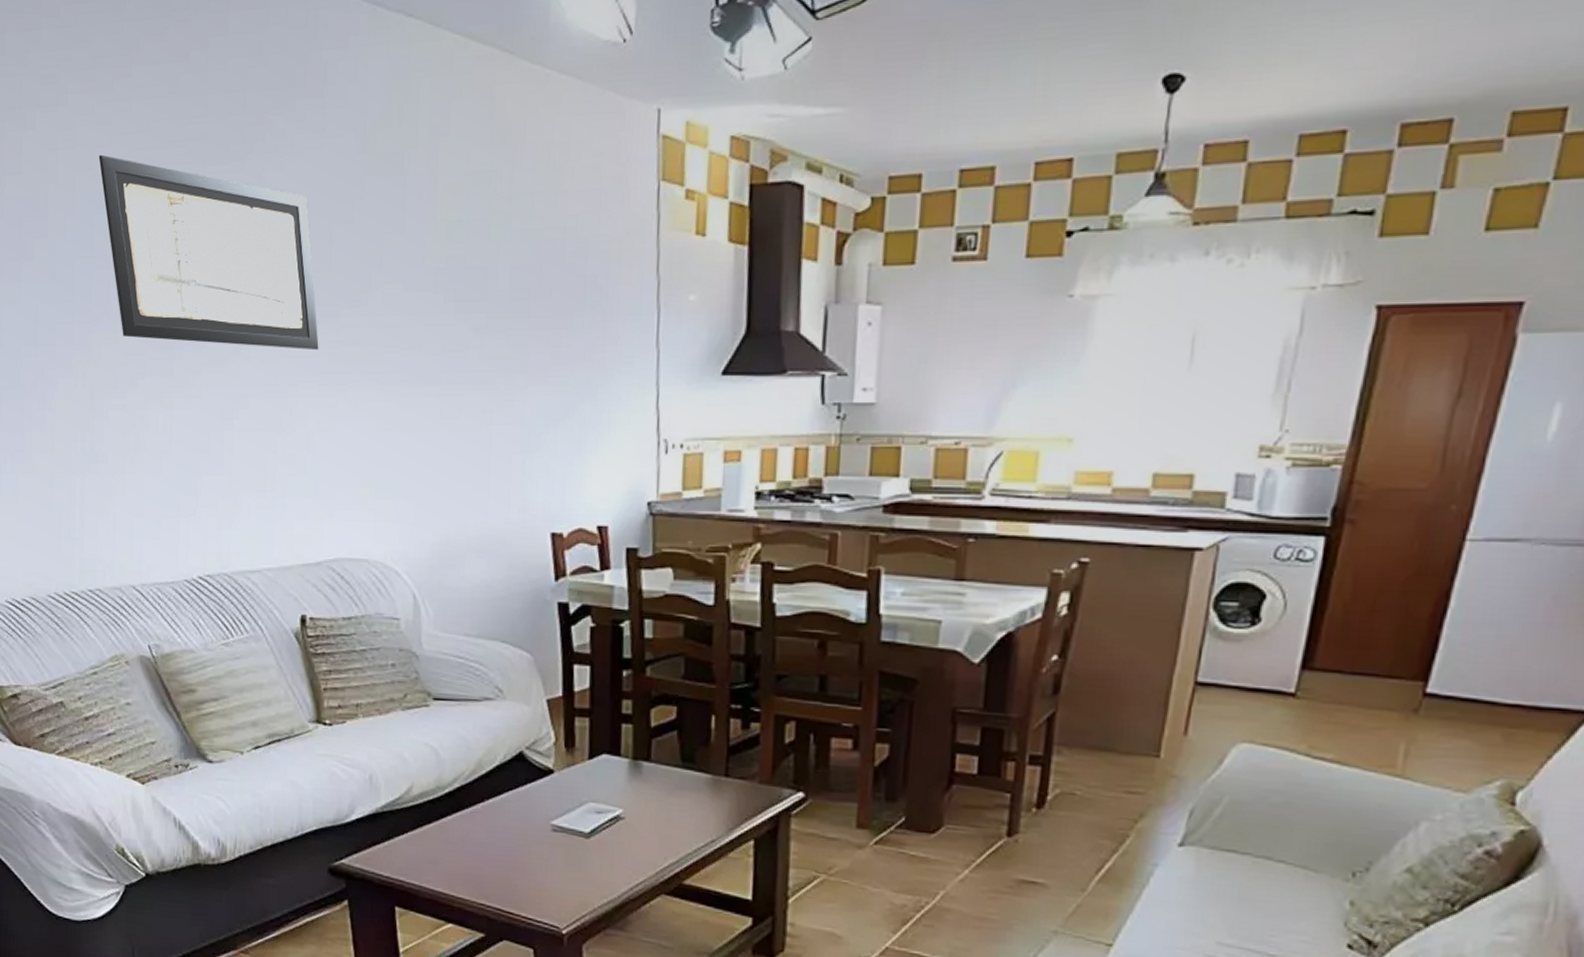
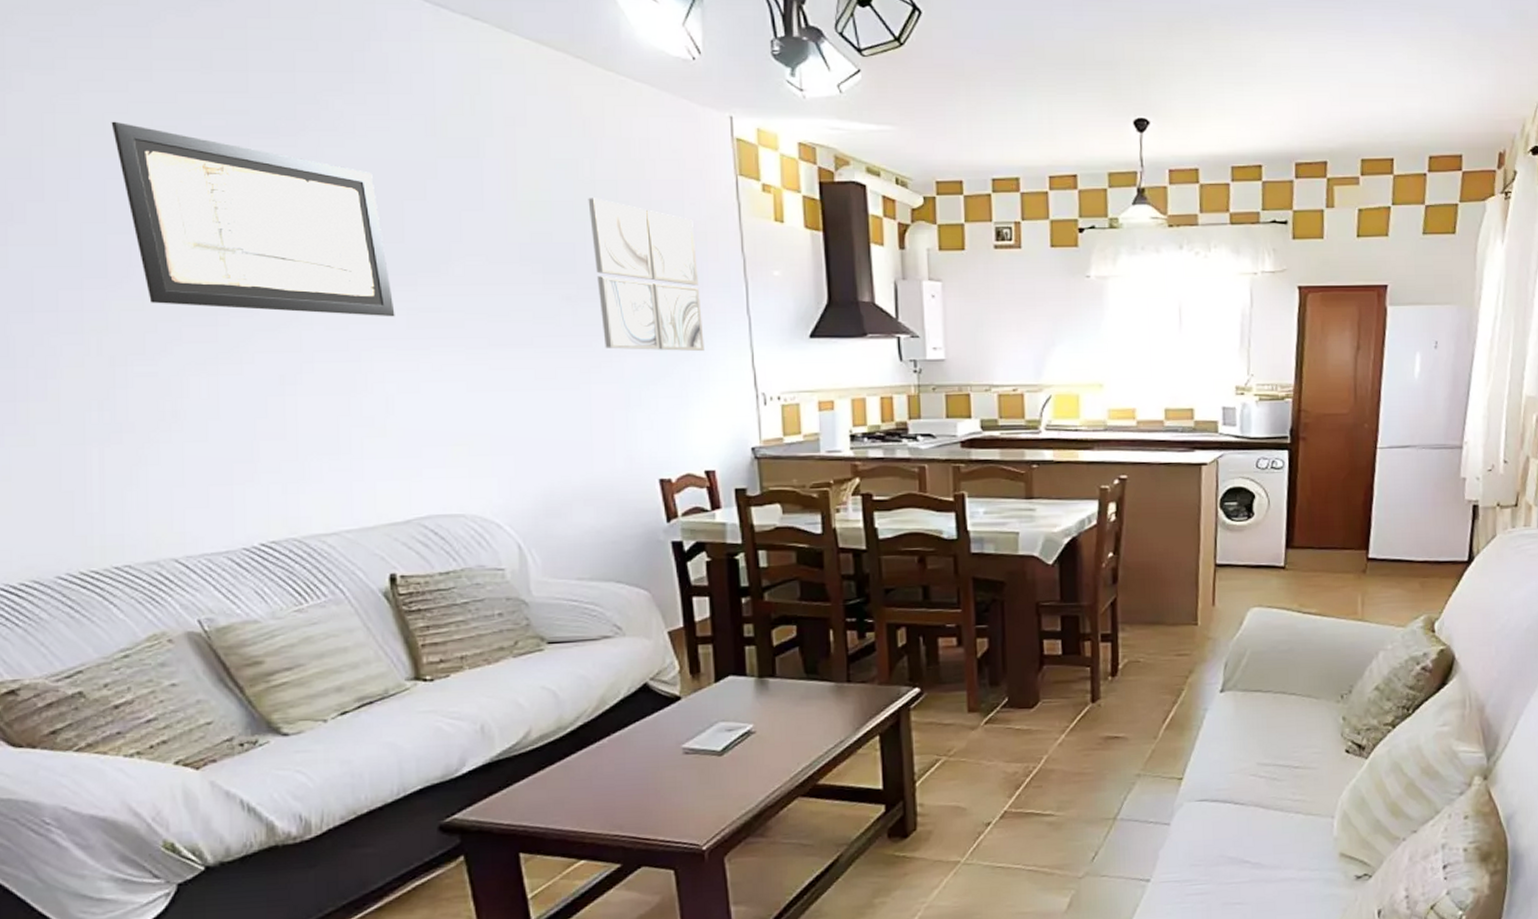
wall art: none [503,214,609,391] -> present [588,198,705,352]

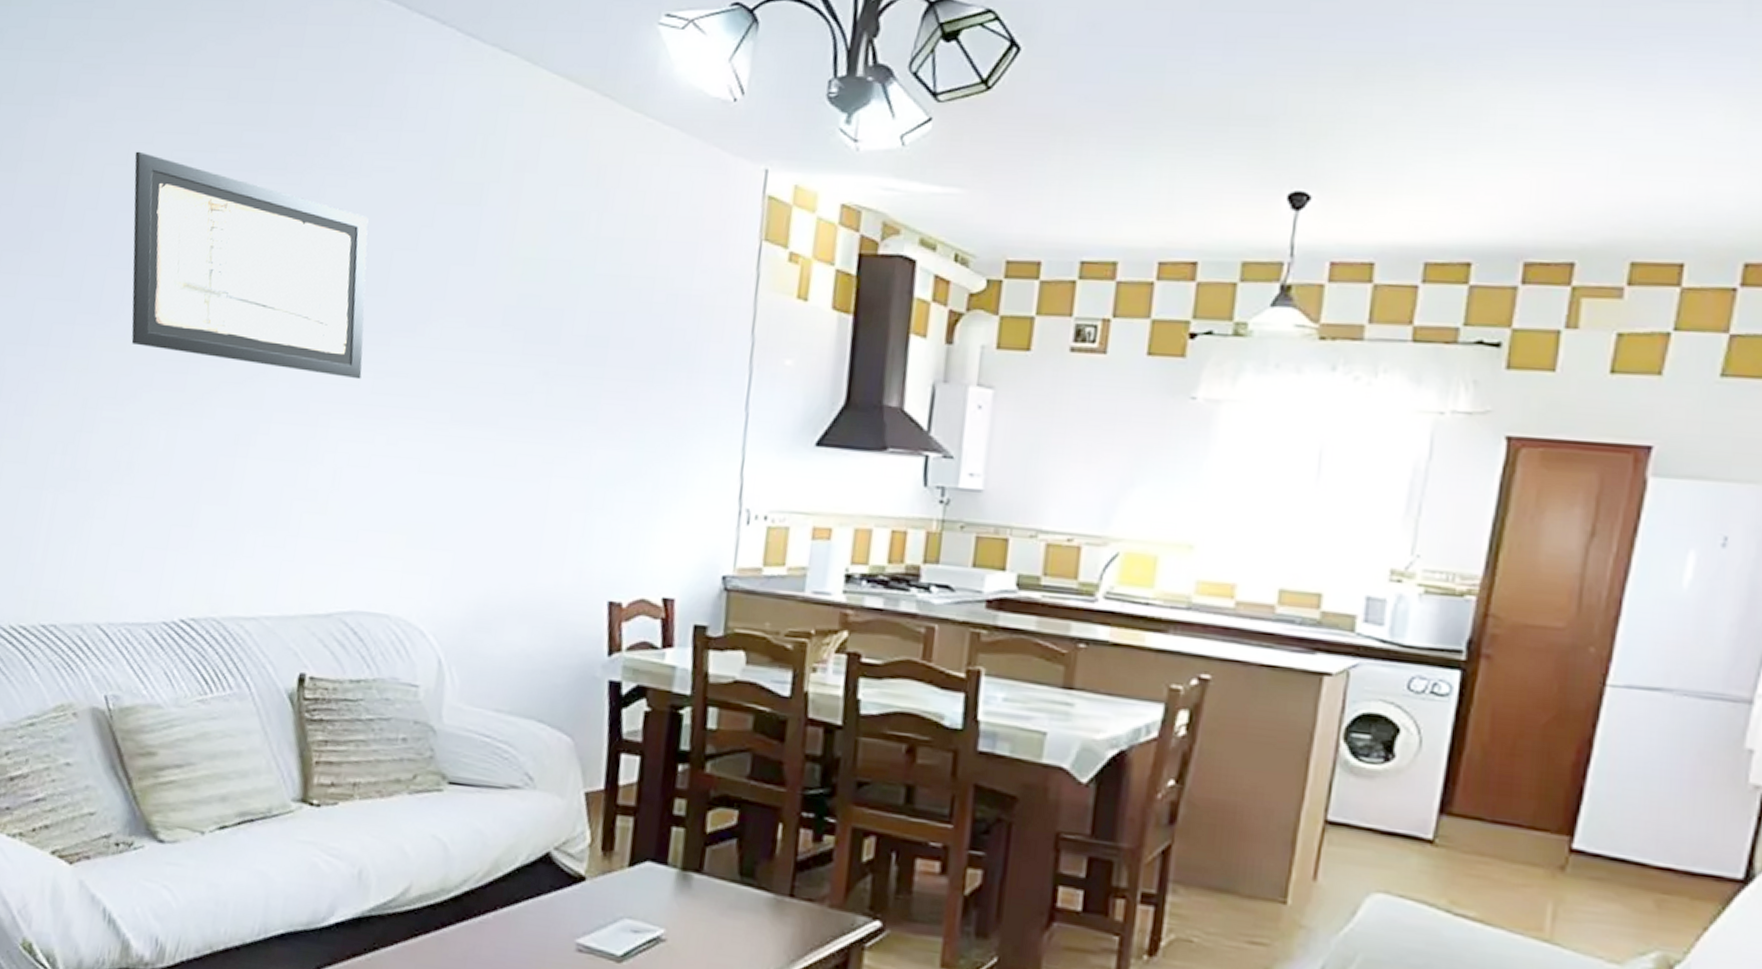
wall art: present [588,198,705,352] -> none [575,258,701,451]

